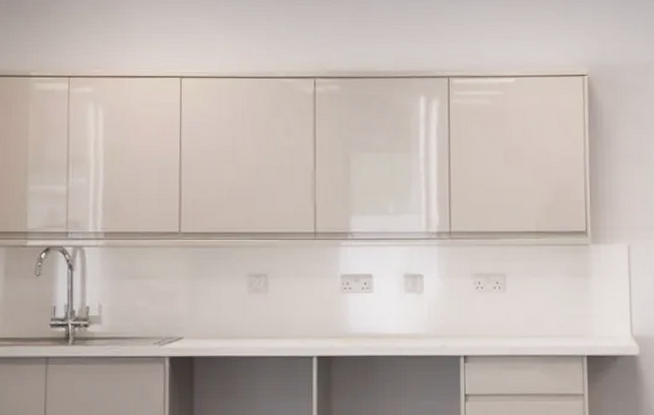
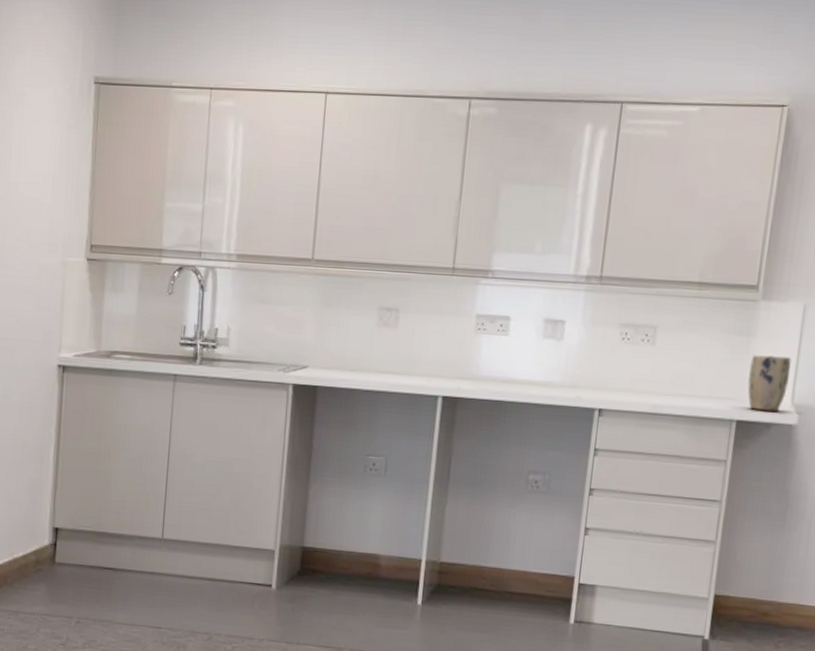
plant pot: none [591,294,626,344] -> present [747,355,792,412]

